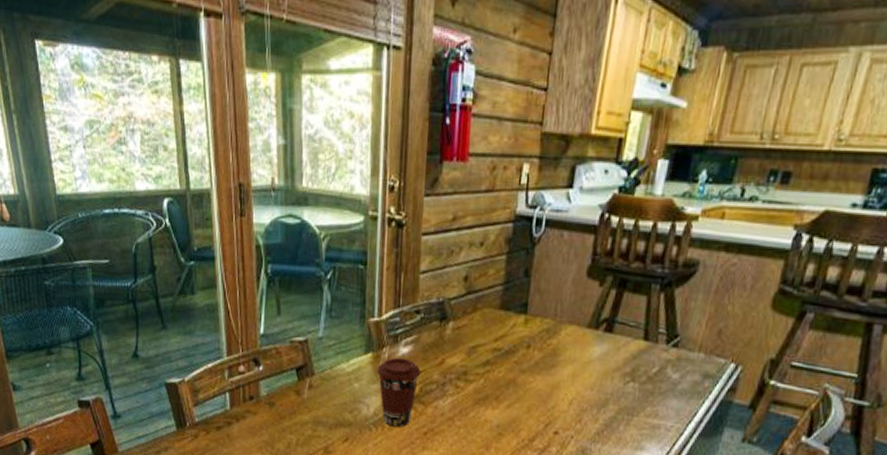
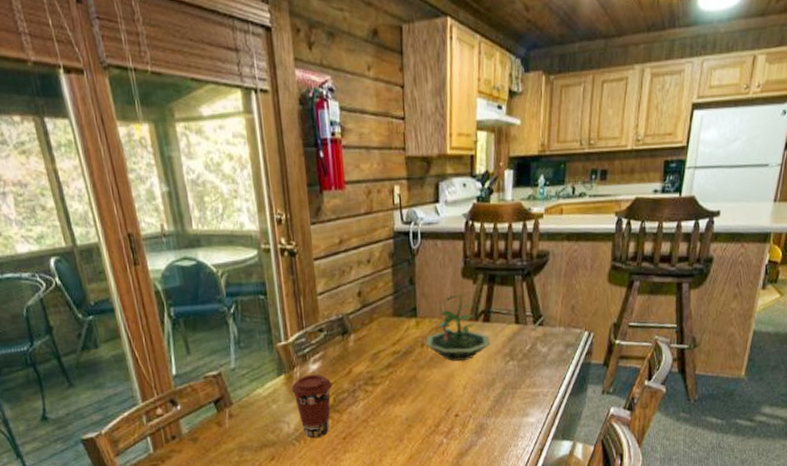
terrarium: none [531,295,610,373] -> present [425,293,491,362]

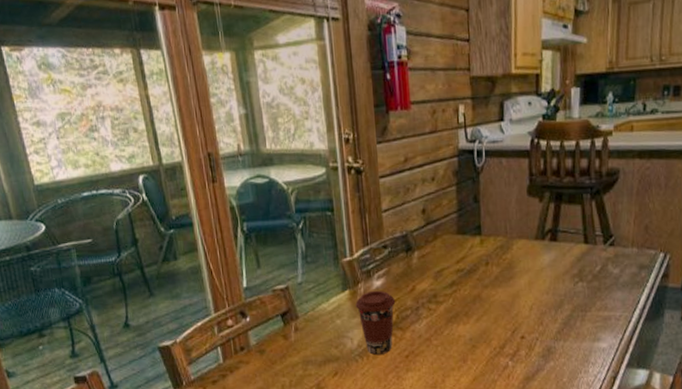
terrarium: present [425,293,491,362] -> none [490,212,558,281]

